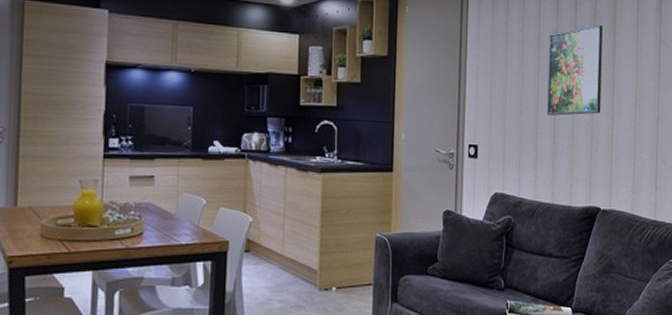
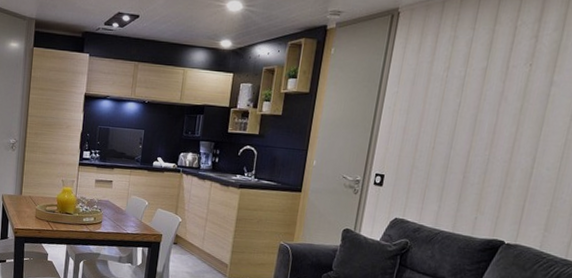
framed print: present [546,24,603,116] -> none [460,64,540,153]

